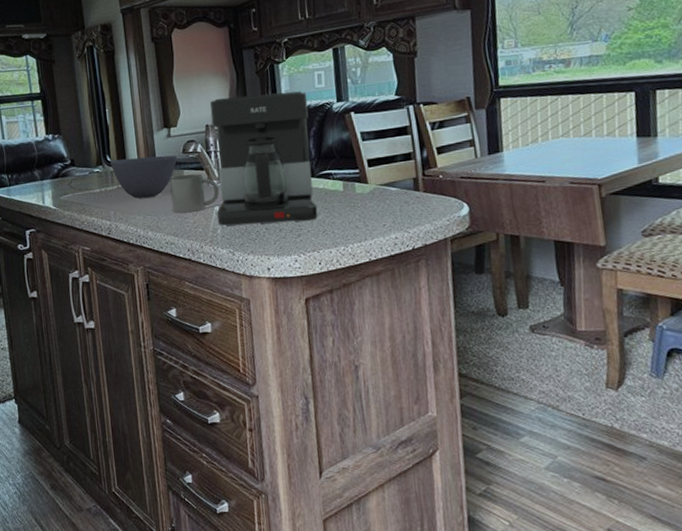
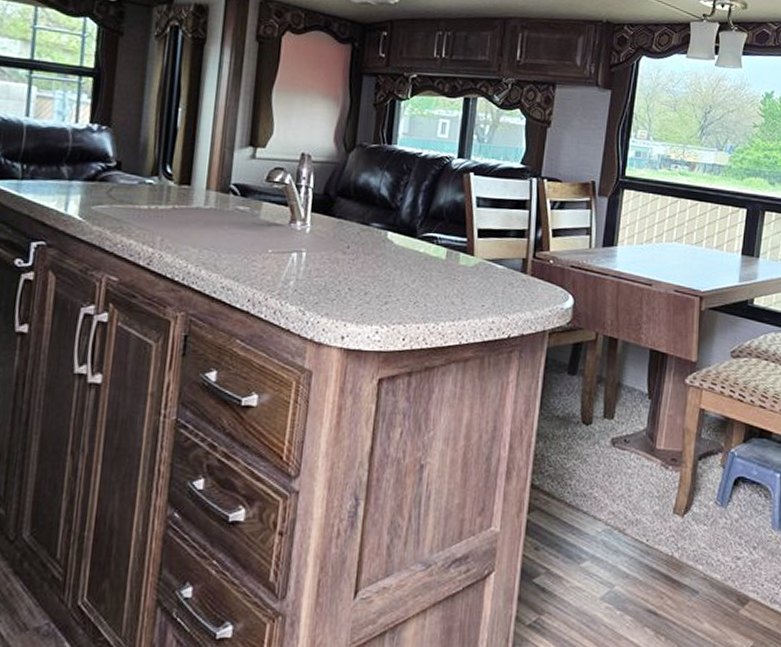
bowl: present [110,155,177,199] -> none [169,172,258,228]
mug: present [170,174,219,213] -> none [238,206,302,255]
coffee maker: present [209,91,318,226] -> none [292,125,426,287]

